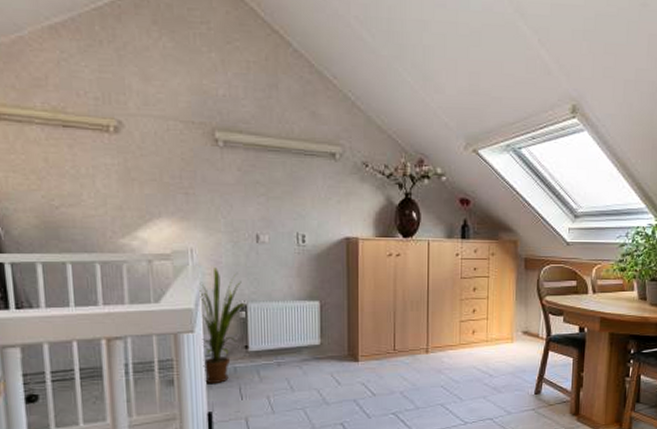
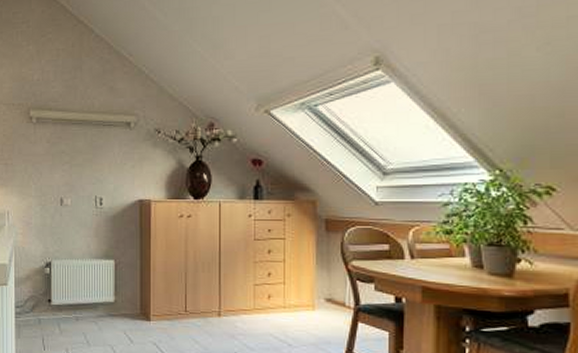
house plant: present [200,267,247,383] -> none [13,228,51,333]

